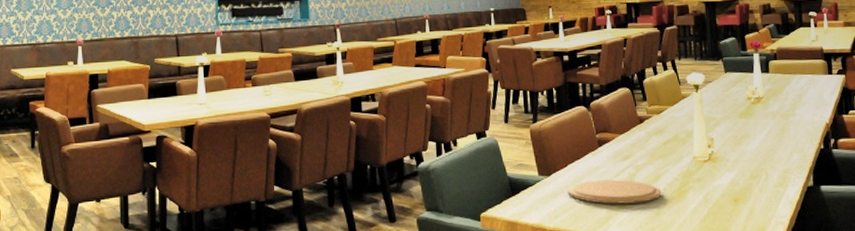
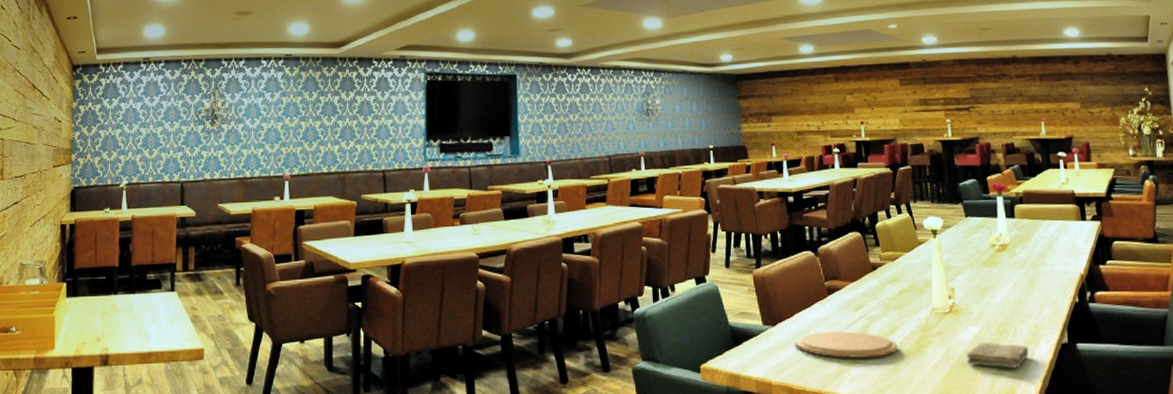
washcloth: none [722,187,779,211] -> present [965,342,1029,370]

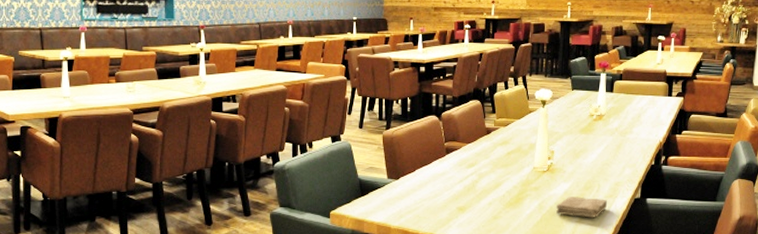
plate: present [795,331,899,358] -> none [414,185,501,207]

